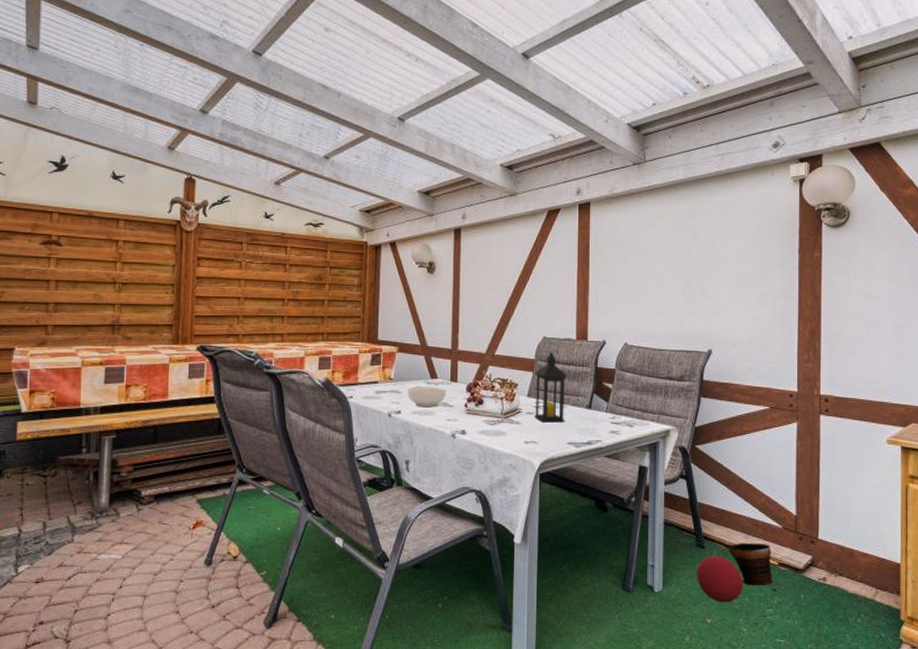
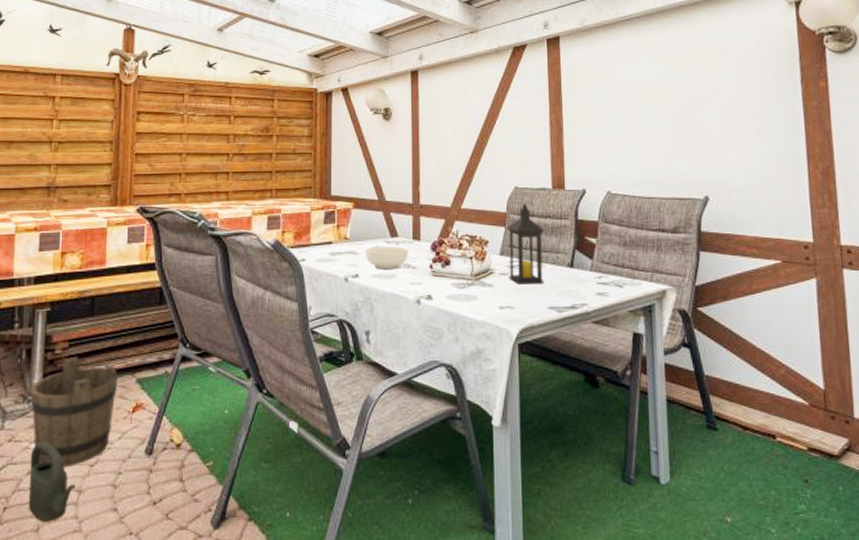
watering can: none [97,554,141,624] -> present [28,442,76,523]
bucket: none [98,479,180,575] -> present [30,356,119,467]
ball: present [697,555,743,603] -> none [710,439,768,498]
planter pot: present [728,542,774,586] -> none [745,423,804,477]

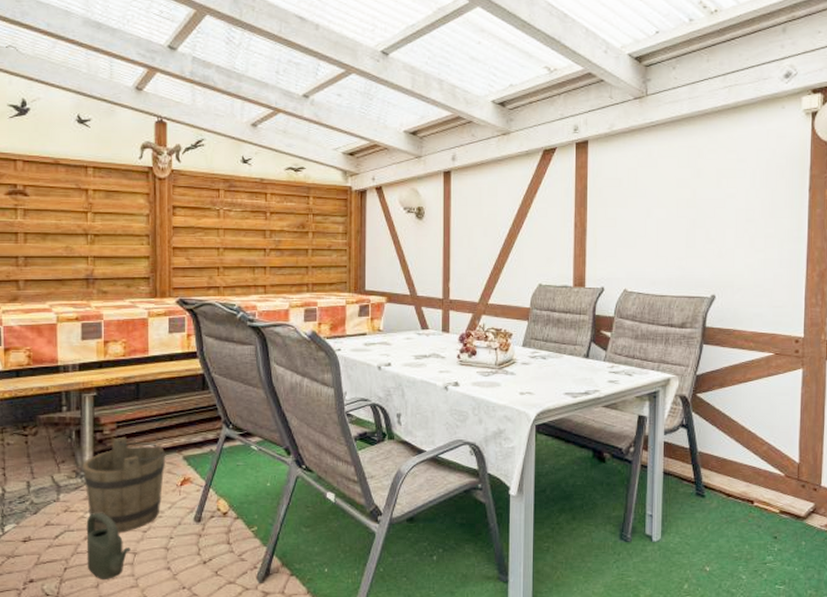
bowl: present [365,247,409,270] -> none [397,338,438,359]
lantern: present [507,204,544,284] -> none [530,300,564,373]

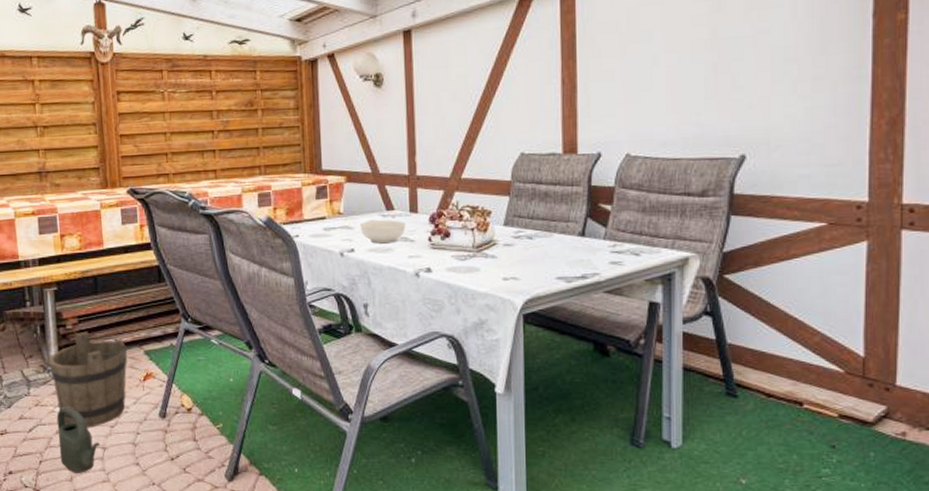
bowl: none [397,338,438,359] -> present [359,220,406,244]

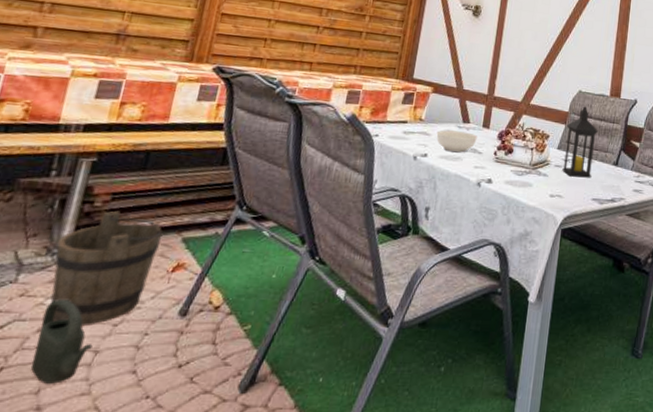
lantern: none [512,171,553,255] -> present [562,106,598,178]

